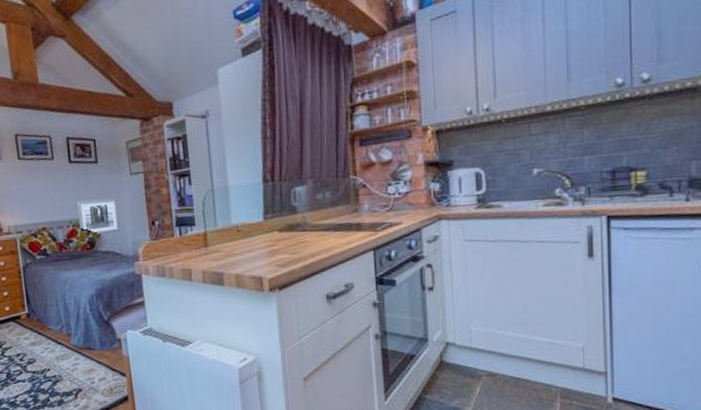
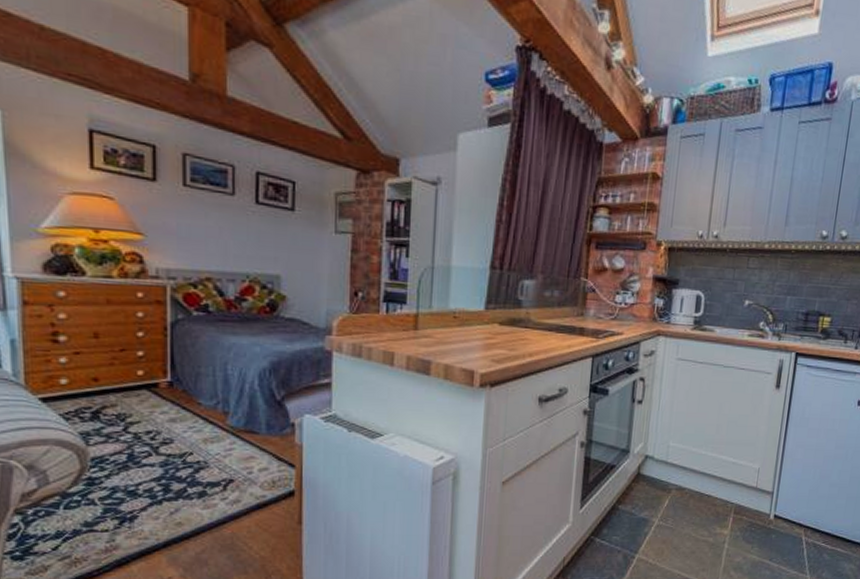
wall art: present [76,198,121,235] -> none [258,252,314,298]

